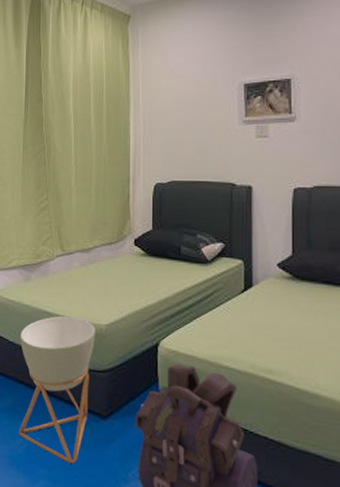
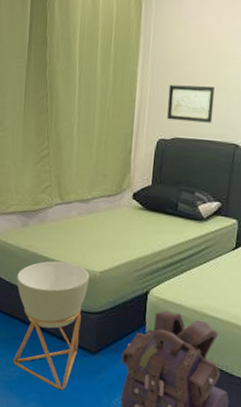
wall art: none [161,129,207,164] -> present [167,84,214,123]

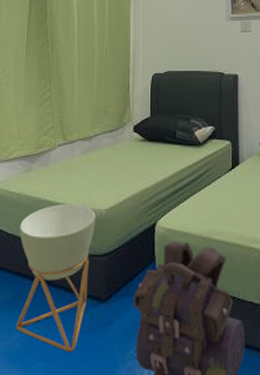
wall art: present [167,84,214,123] -> none [158,24,199,56]

